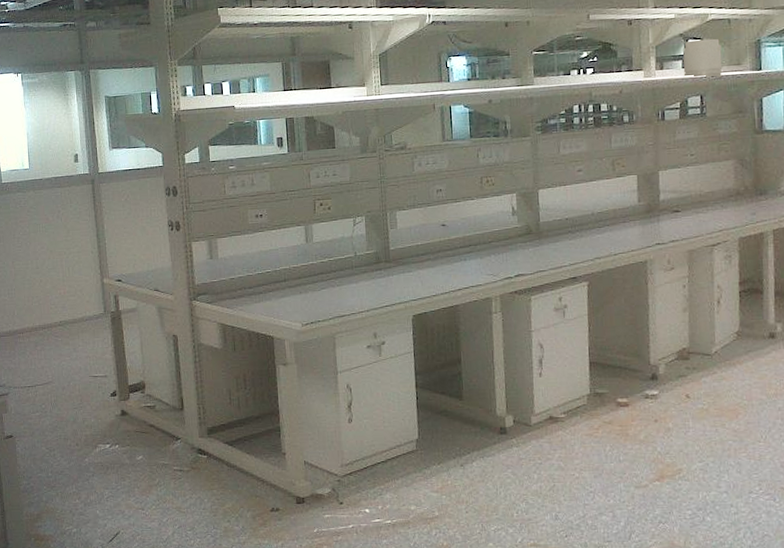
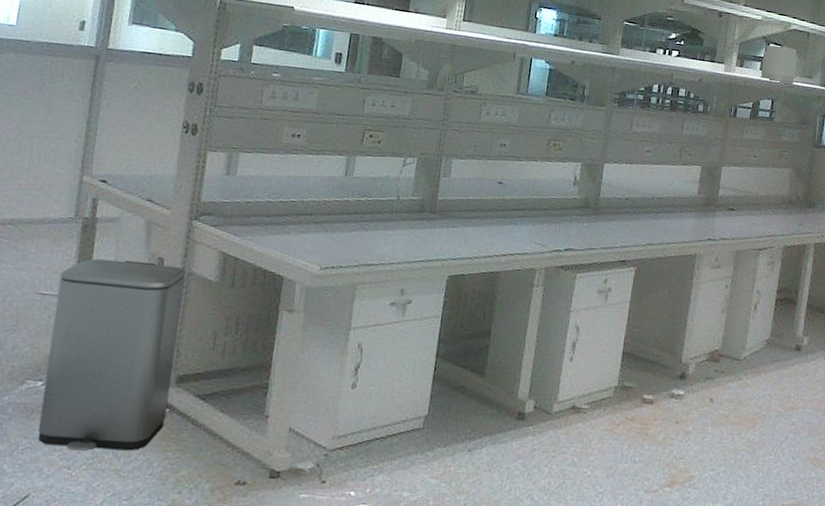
pedal bin: none [103,340,206,496] -> present [38,258,186,452]

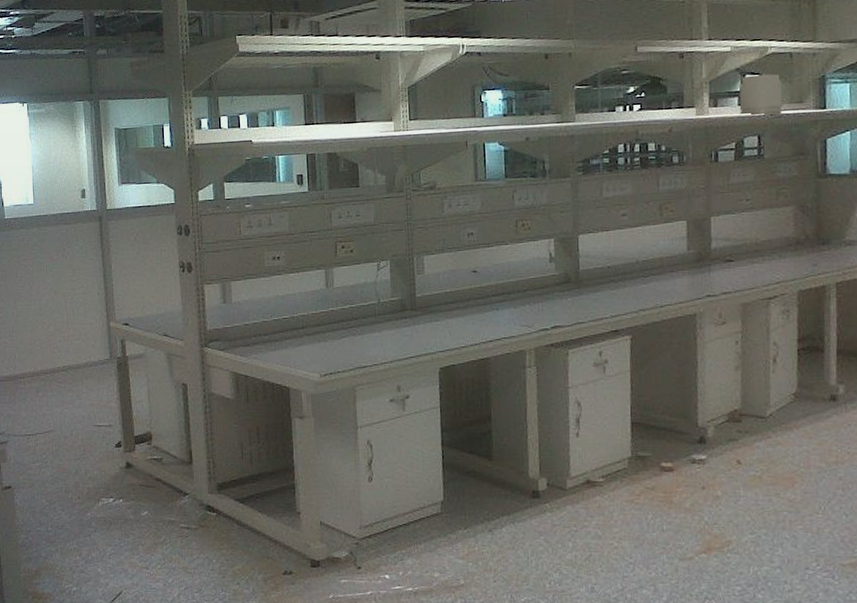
pedal bin: present [38,258,186,452] -> none [108,388,215,554]

